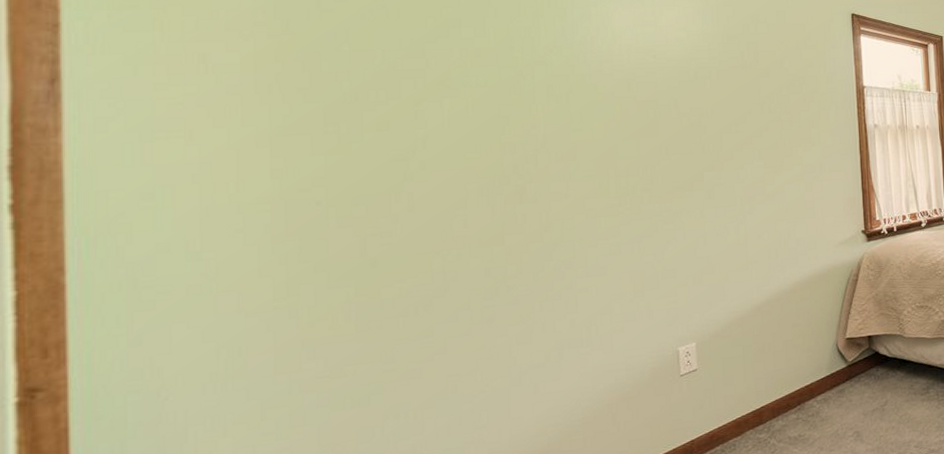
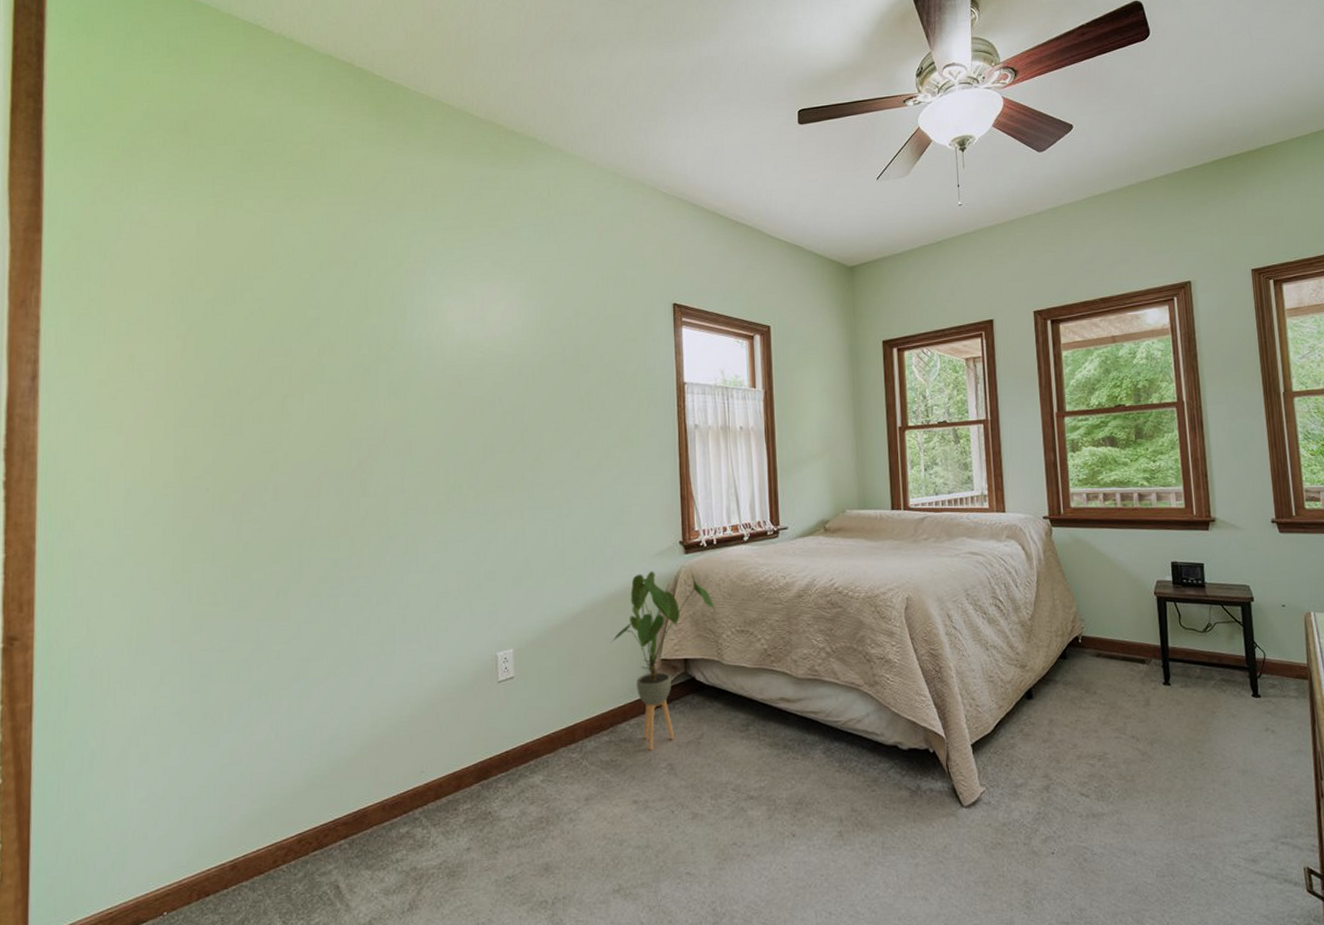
house plant: none [795,258,898,423] -> present [610,571,716,751]

